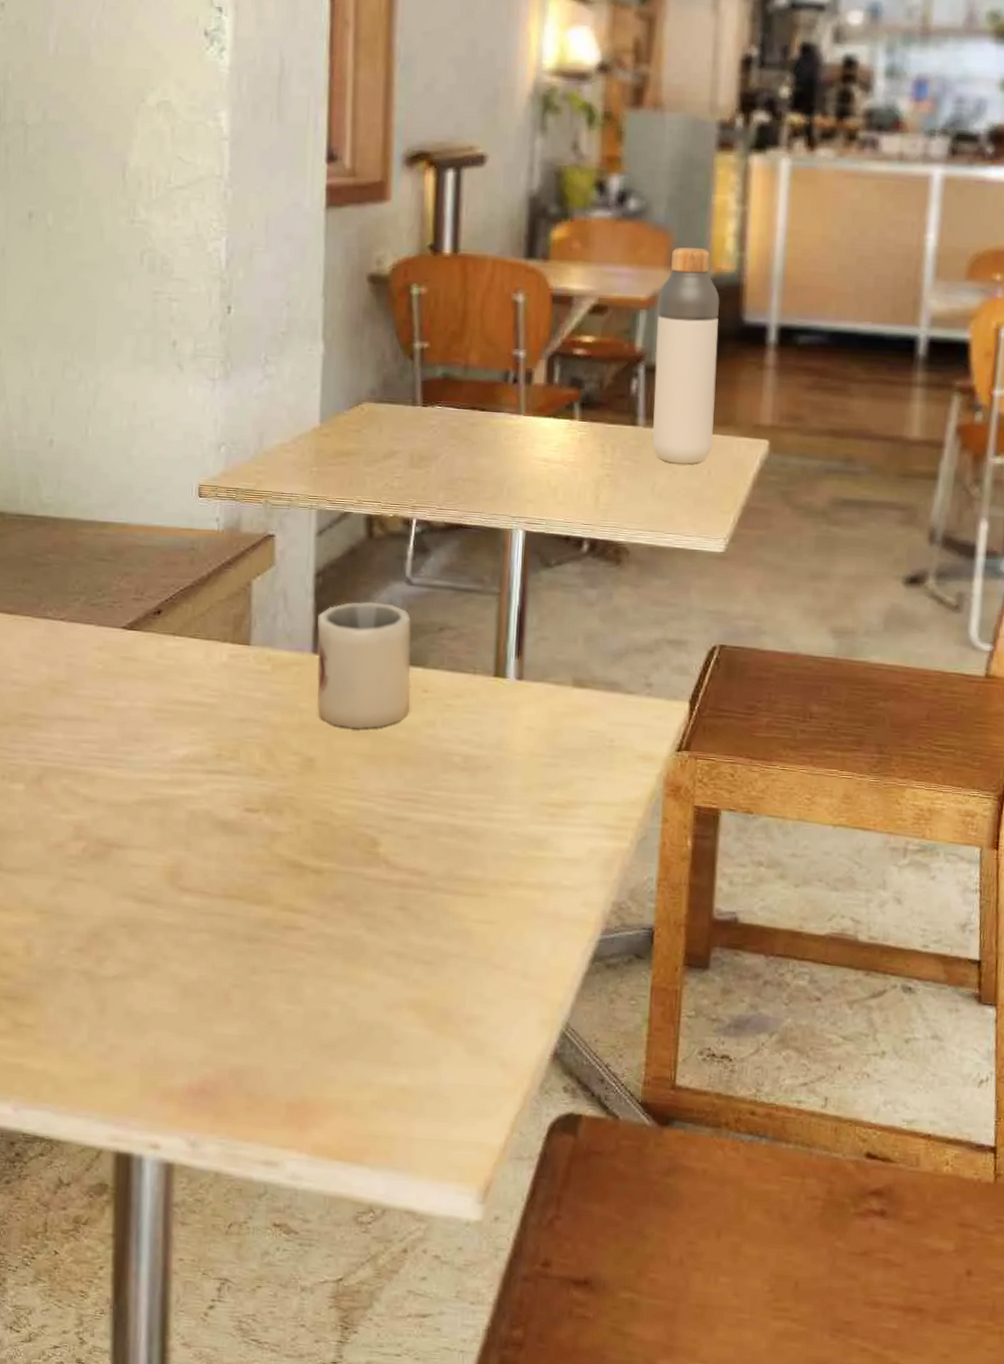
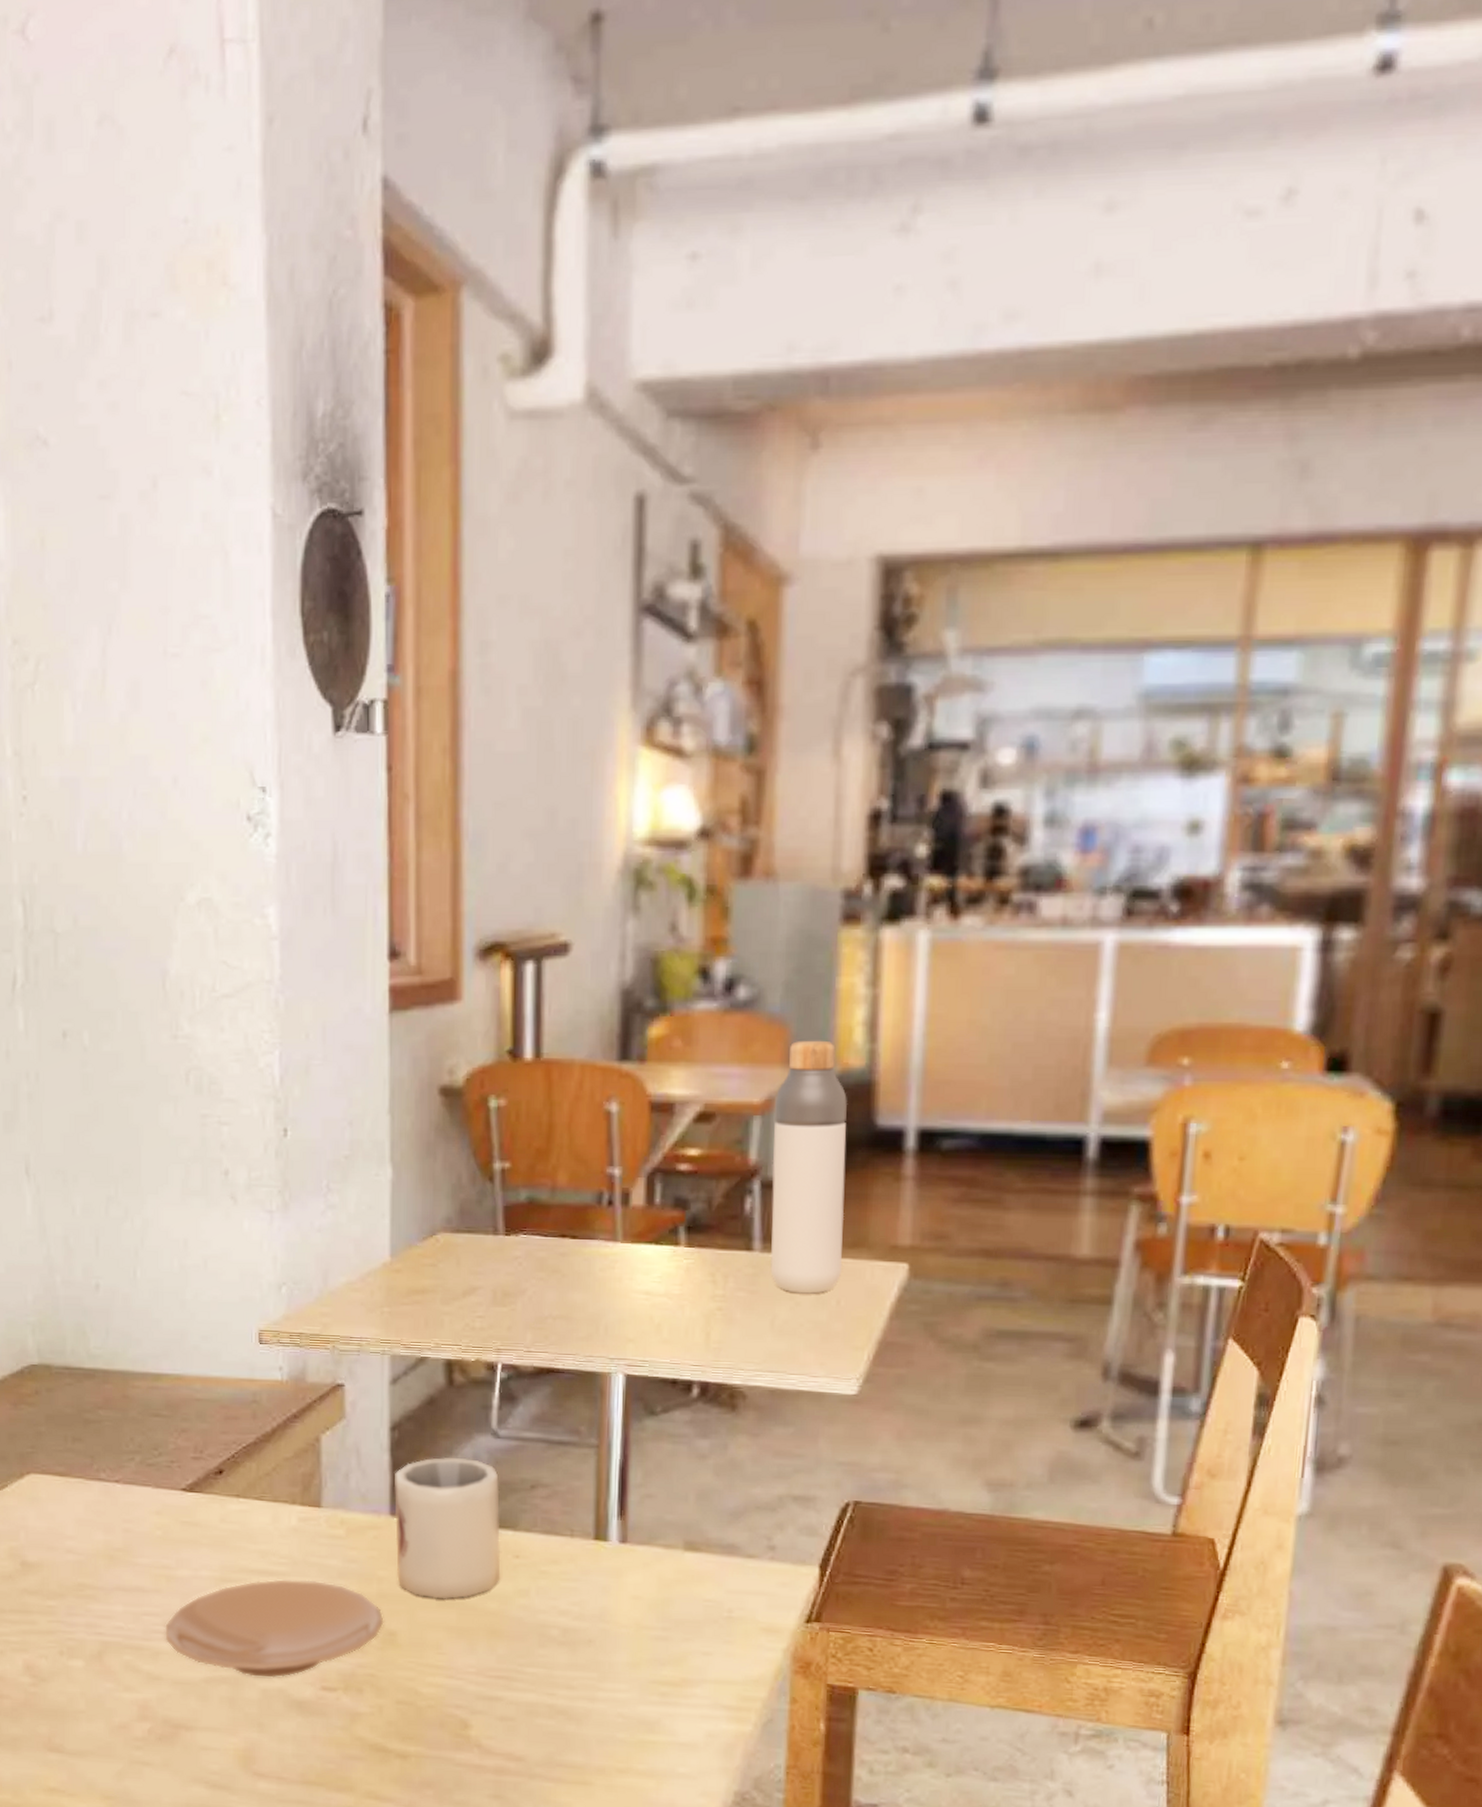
saucer: none [101,709,304,800] -> present [164,1578,384,1678]

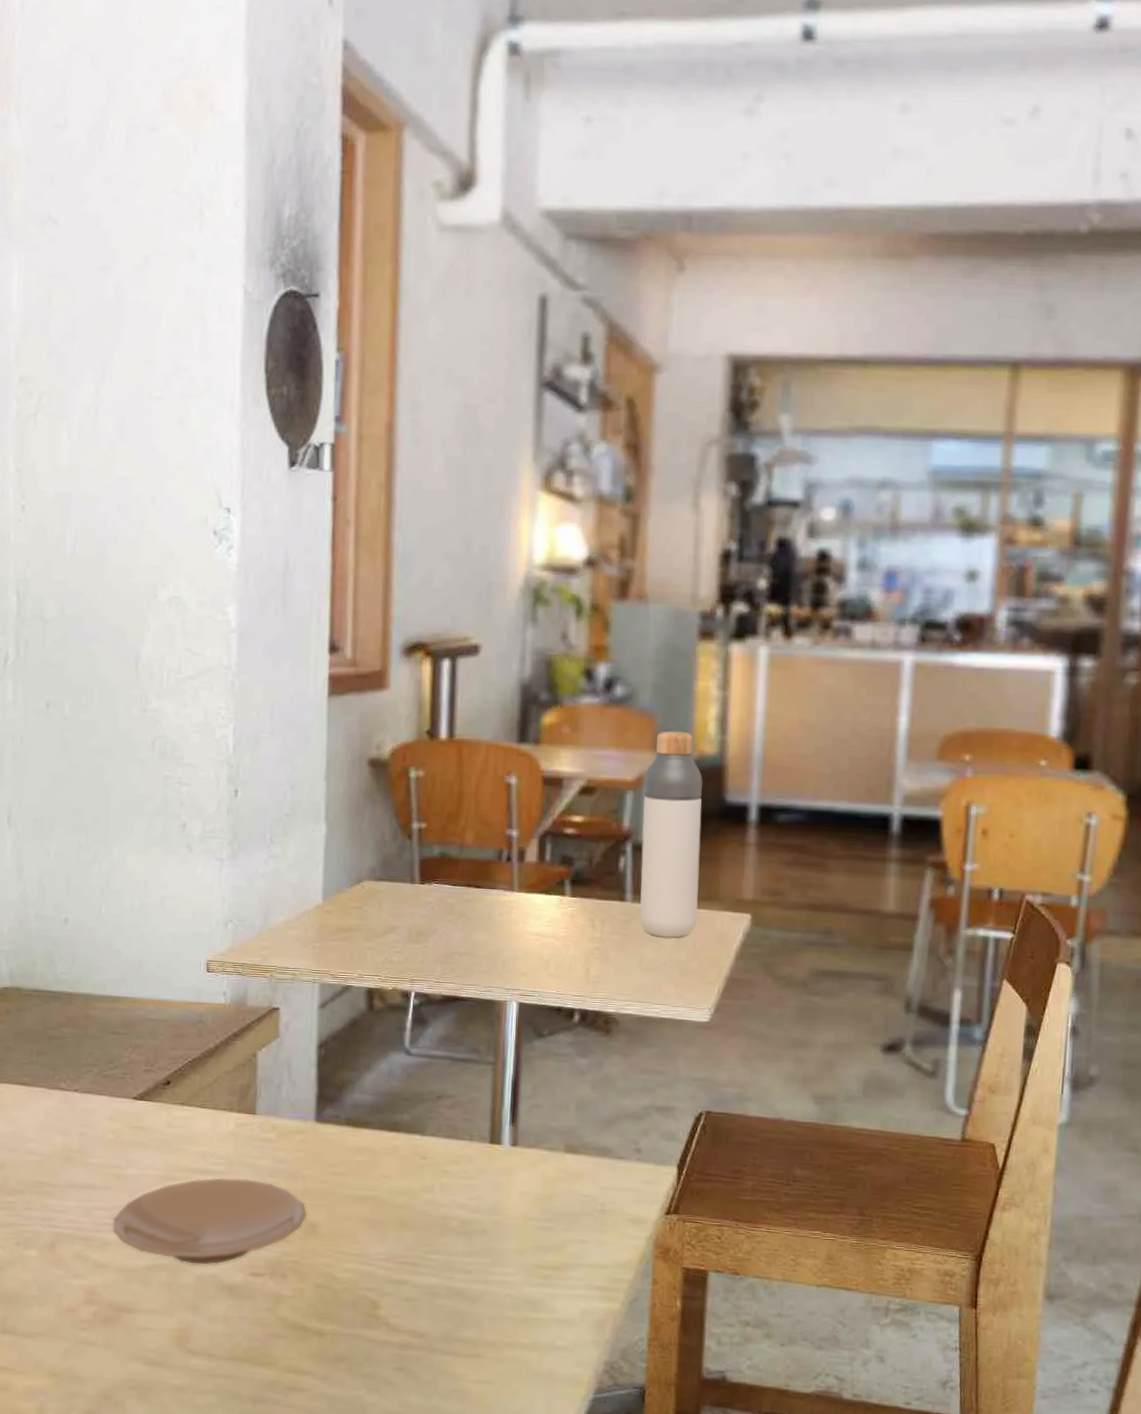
cup: present [395,1457,501,1599] -> none [319,1071,410,1195]

